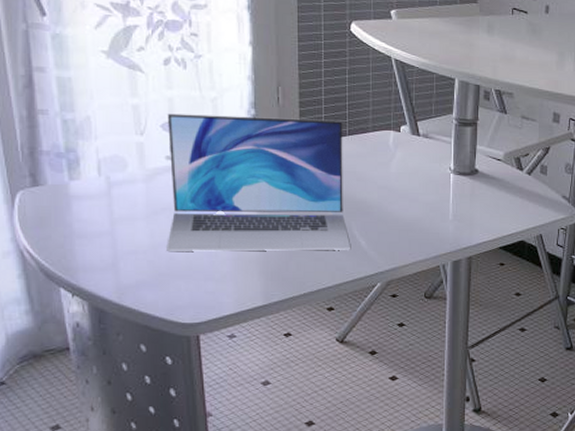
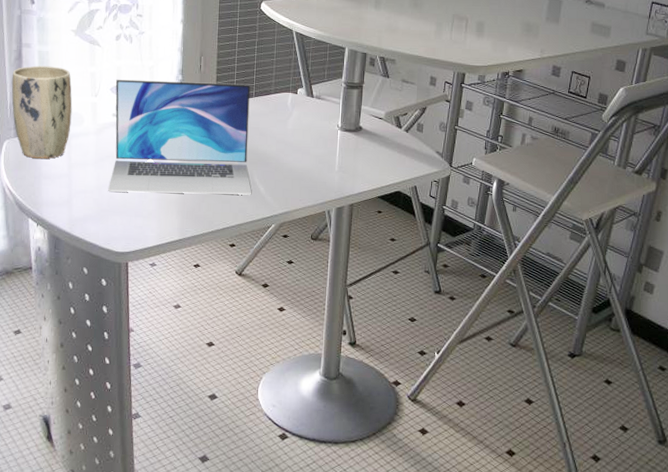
plant pot: none [21,95,110,213] -> present [11,65,73,159]

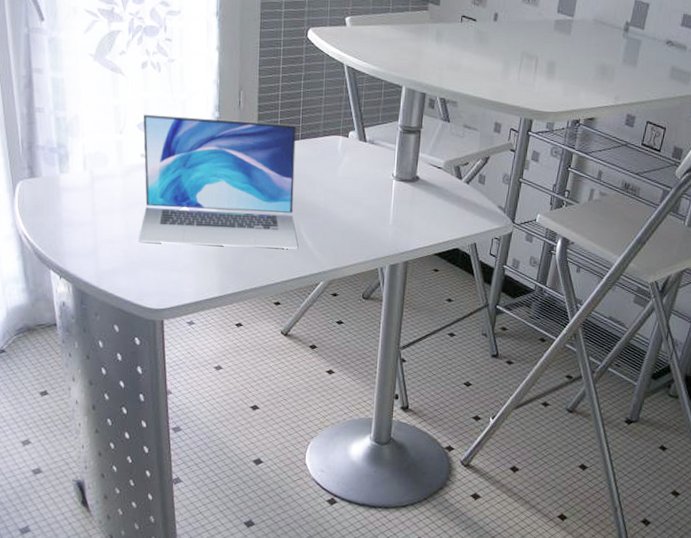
plant pot: present [11,65,73,159] -> none [22,95,94,204]

